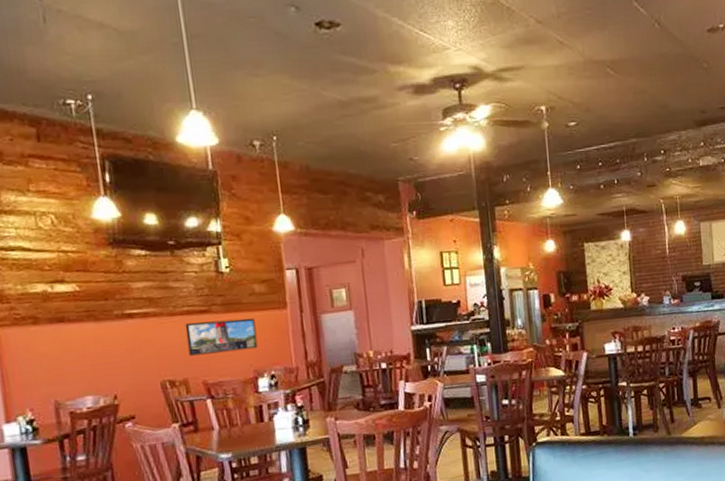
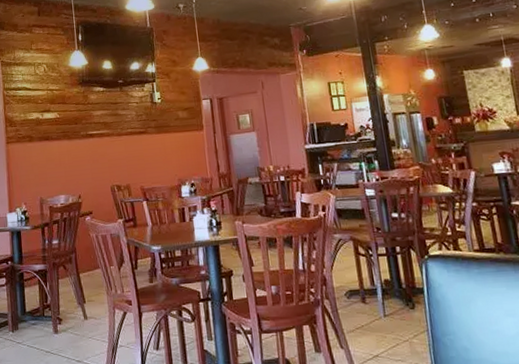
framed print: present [185,318,258,356] -> none [128,137,181,167]

